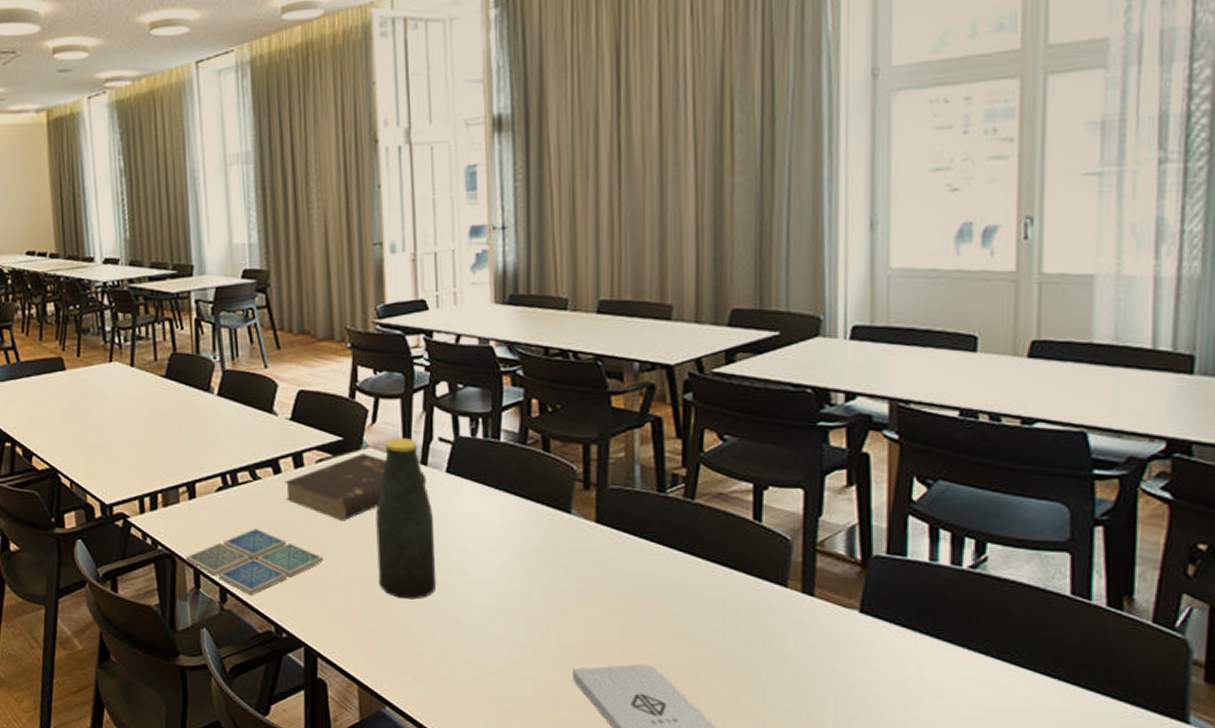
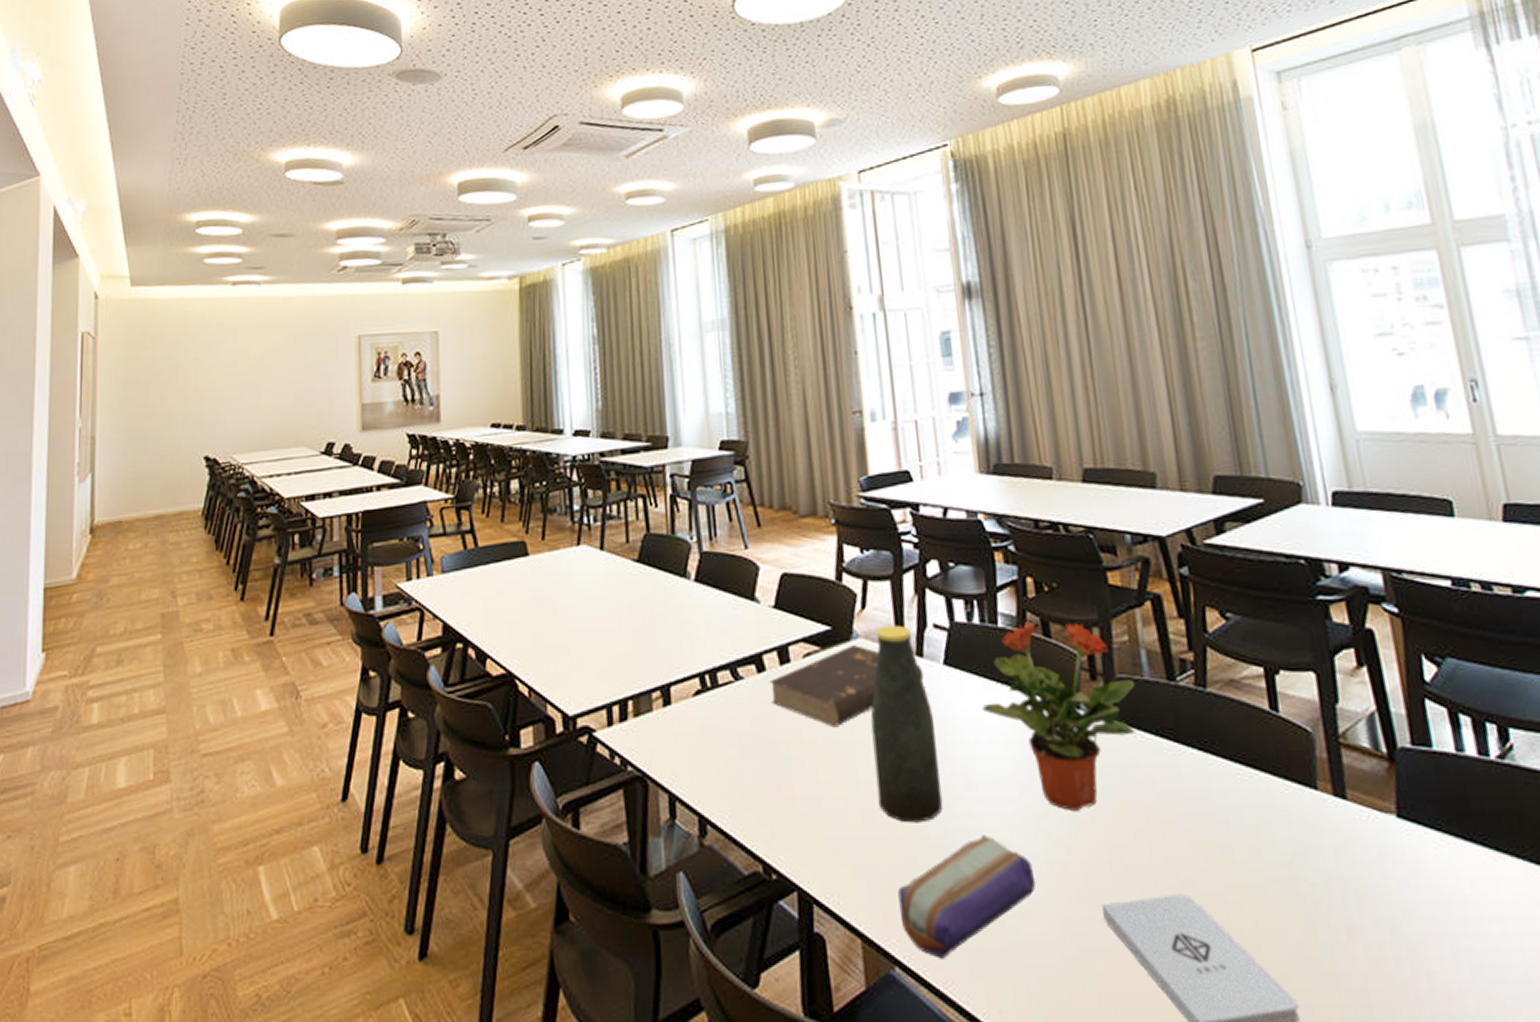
drink coaster: present [186,529,323,595] -> none [659,740,816,825]
pencil case: none [392,611,515,702] -> present [898,835,1036,959]
potted plant: none [478,438,626,595] -> present [981,622,1136,811]

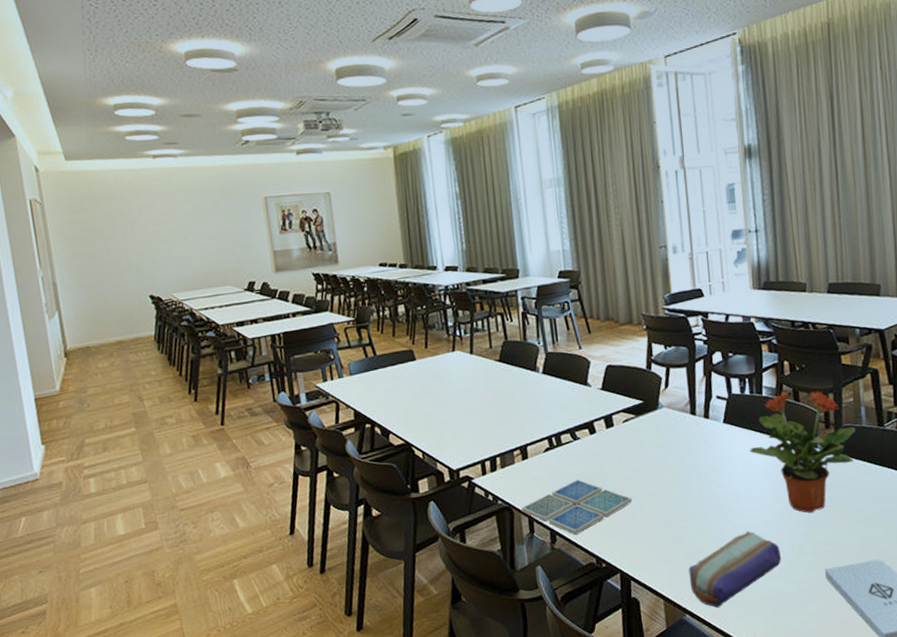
drink coaster: none [659,740,816,825] -> present [521,480,632,535]
book: present [769,645,924,728] -> none [599,413,709,468]
bottle: present [870,625,943,823] -> none [671,397,721,526]

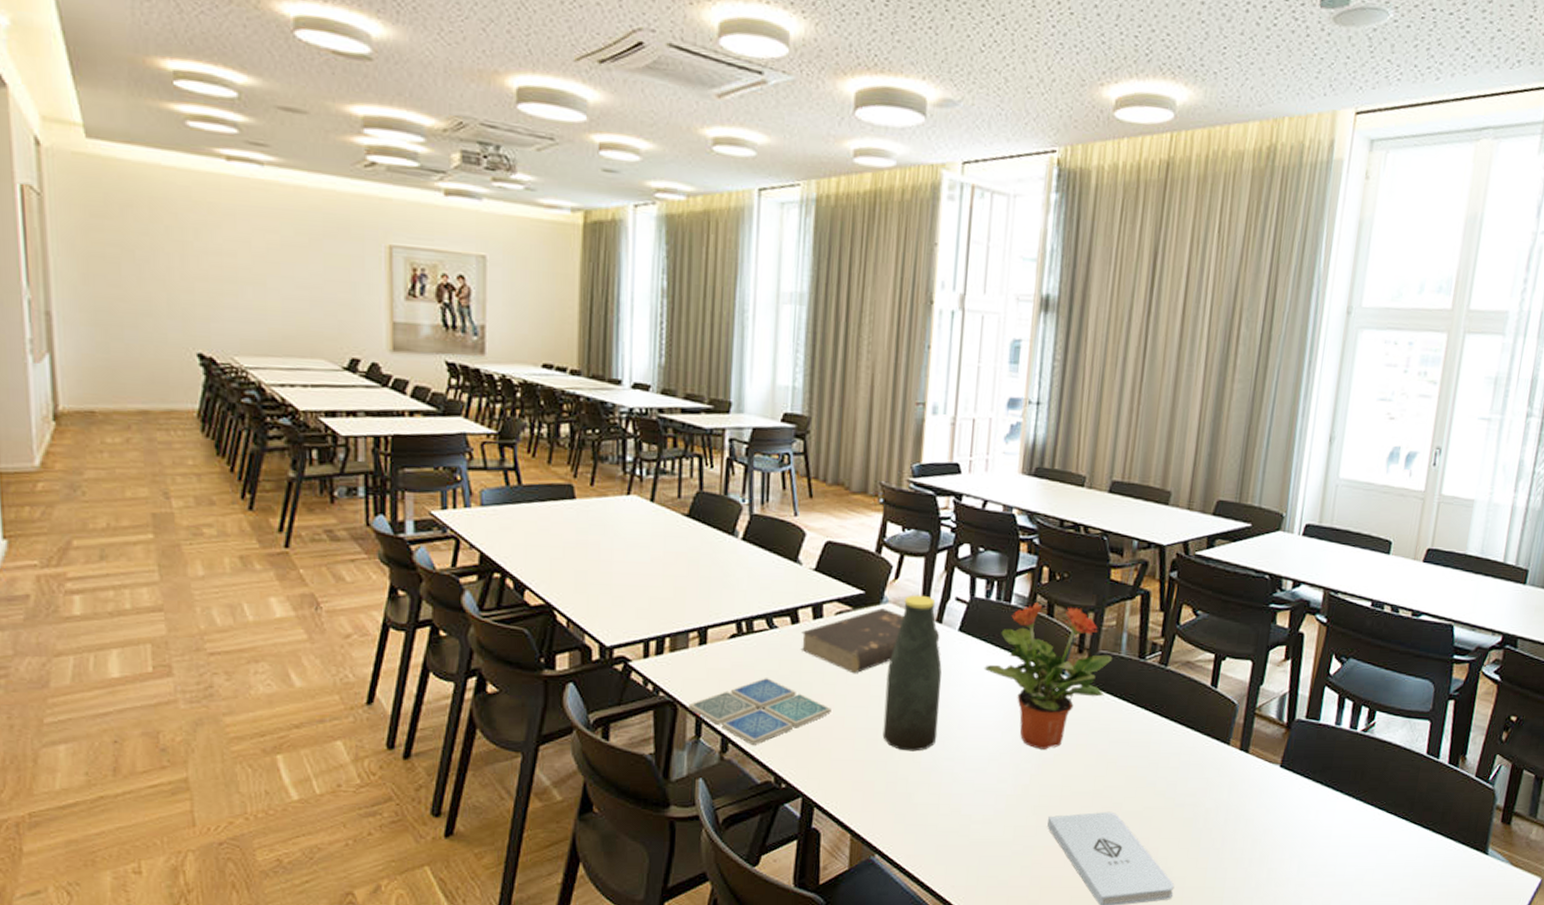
book: none [599,413,709,468] -> present [800,608,940,674]
bottle: none [671,397,721,526] -> present [882,595,942,752]
pencil case: present [689,531,782,608] -> none [886,763,1001,850]

